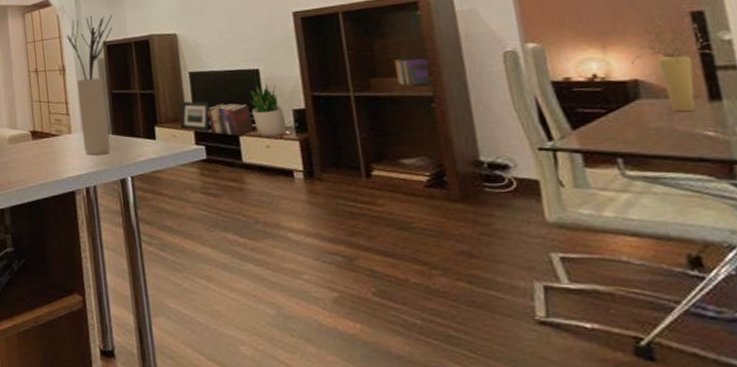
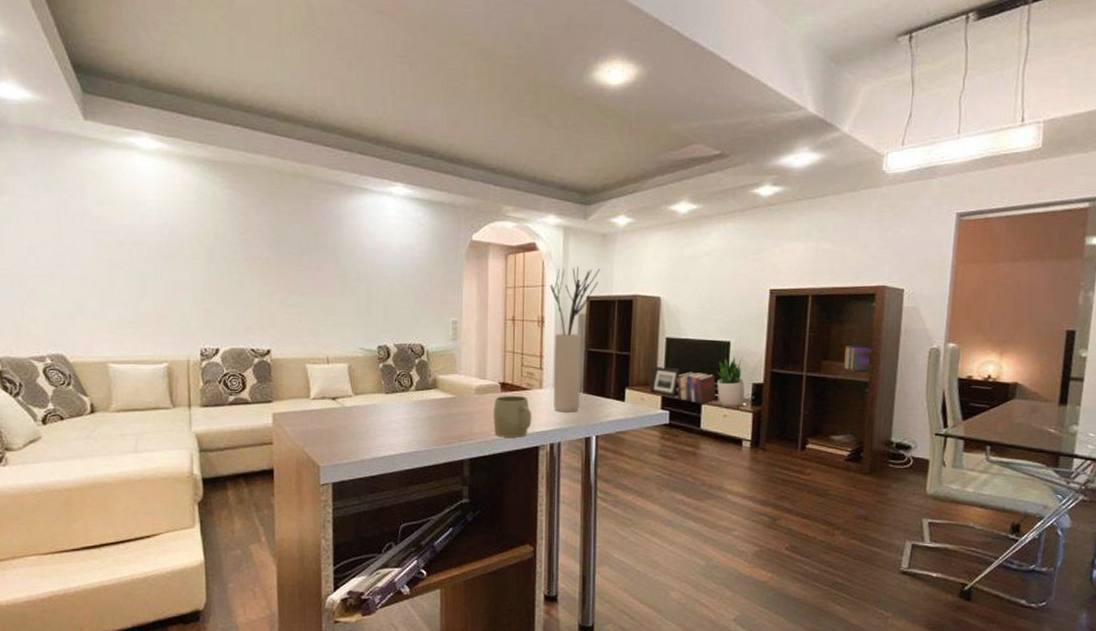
mug: none [26,142,65,184] -> present [493,395,532,437]
flower arrangement: present [630,16,729,112] -> none [1016,333,1080,412]

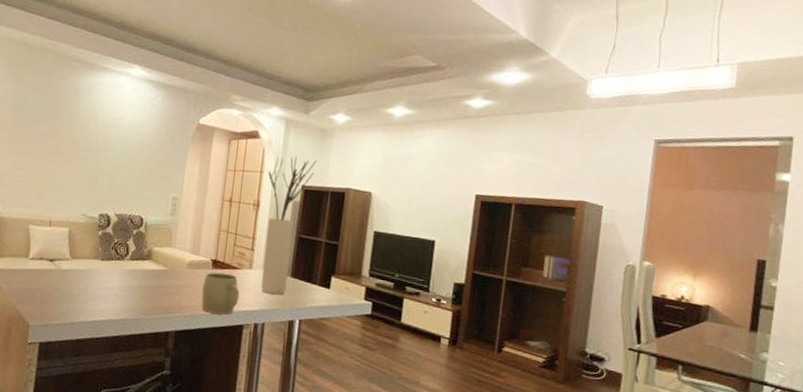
picture frame: present [649,367,681,397] -> none [354,258,387,289]
books: present [677,371,717,404] -> none [381,266,419,299]
planter: present [716,356,745,407] -> none [419,255,447,305]

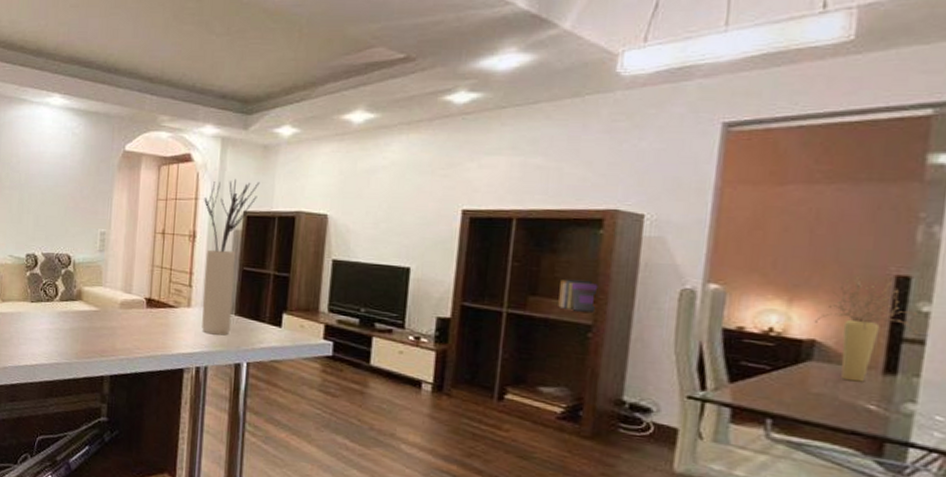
mug: present [201,272,240,315] -> none [136,312,178,358]
flower arrangement: none [708,260,770,337] -> present [813,277,919,382]

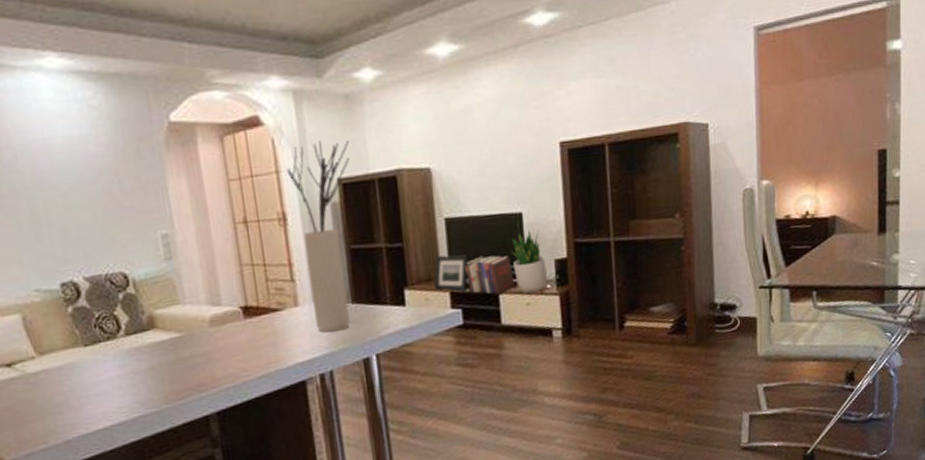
picture frame: none [310,291,350,327] -> present [434,254,469,292]
books: none [343,299,391,337] -> present [465,255,515,295]
planter: none [392,284,427,344] -> present [511,229,548,294]
books: present [558,279,599,312] -> none [653,195,685,228]
flower arrangement: present [813,277,919,382] -> none [833,154,895,246]

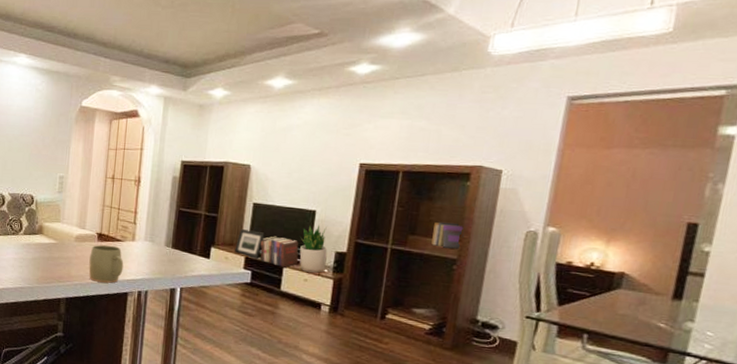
mug: none [237,319,292,377] -> present [89,245,124,283]
vase: present [287,140,351,333] -> none [144,132,195,265]
books: none [653,195,685,228] -> present [431,221,464,249]

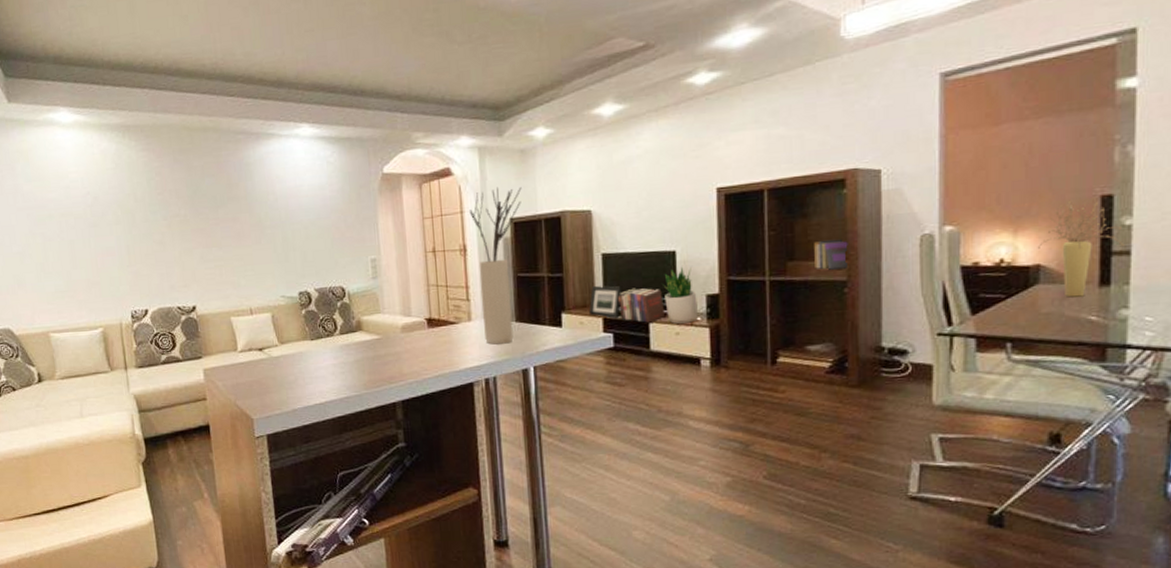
mug: present [89,245,124,283] -> none [421,330,464,376]
vase: none [144,132,195,265] -> present [469,186,522,345]
flower arrangement: none [624,223,701,306] -> present [1037,200,1125,298]

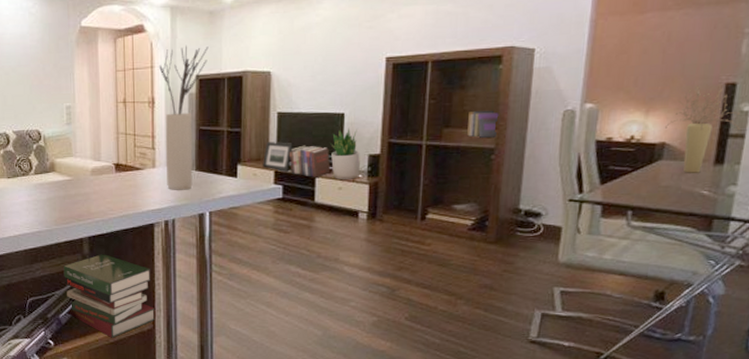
books: none [376,419,480,514] -> present [63,254,156,338]

